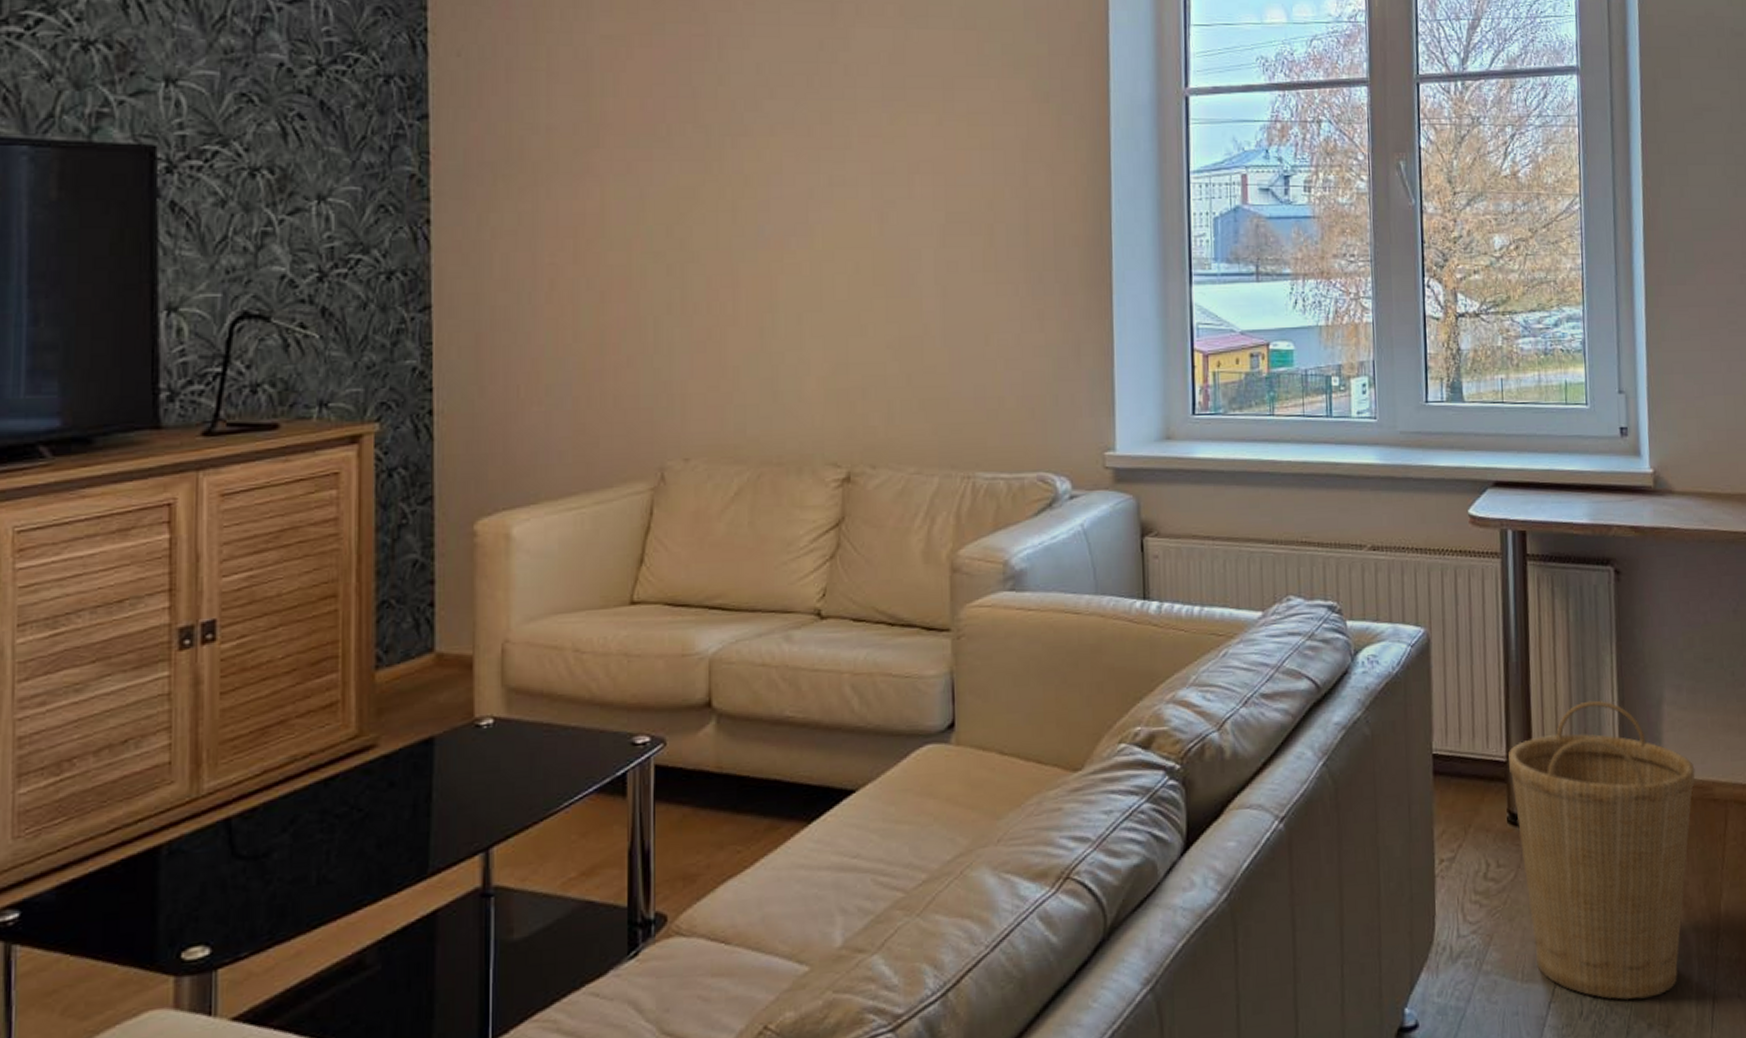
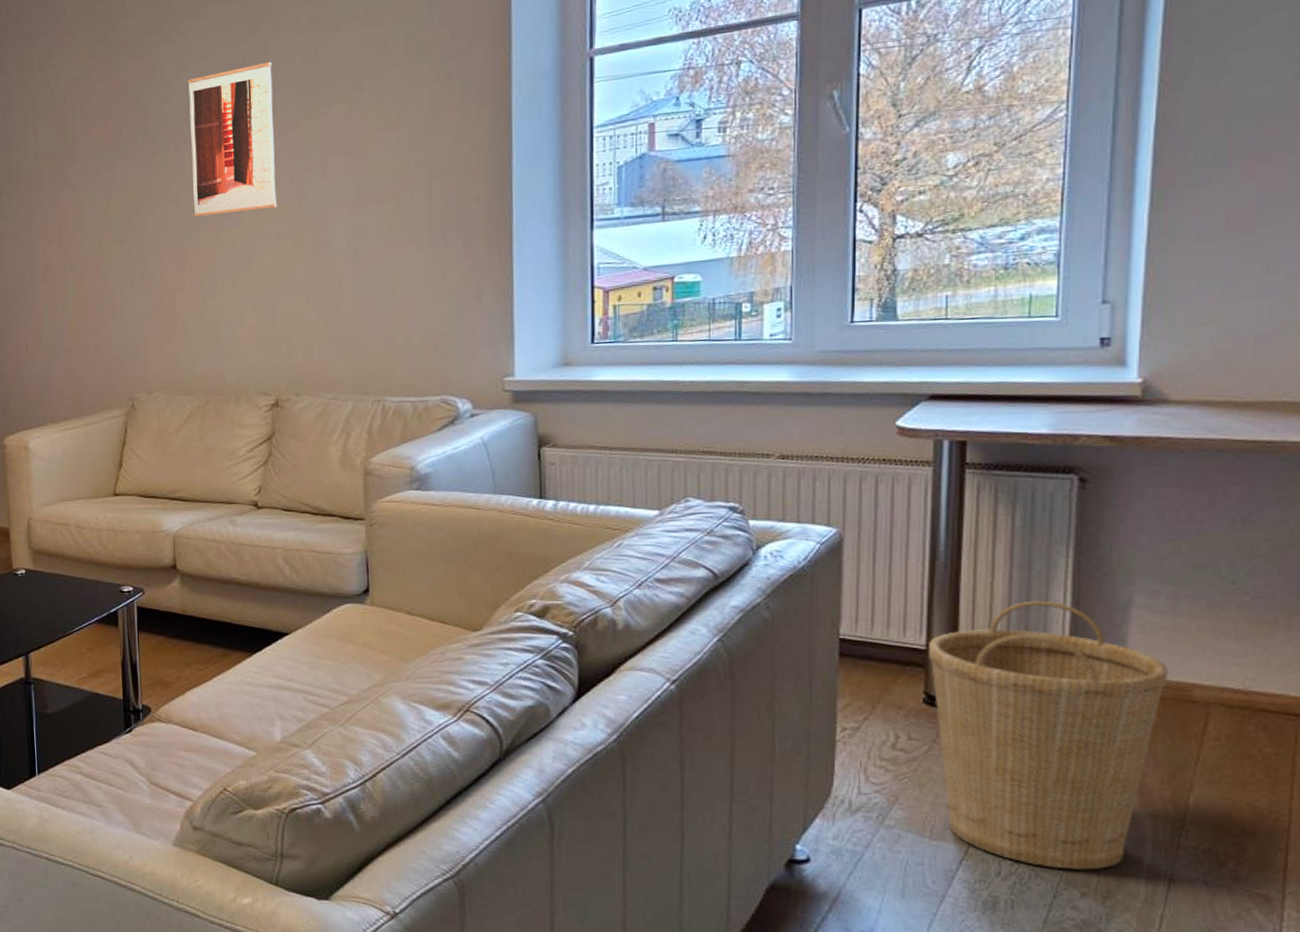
wall art: none [751,52,856,233] -> present [187,61,278,218]

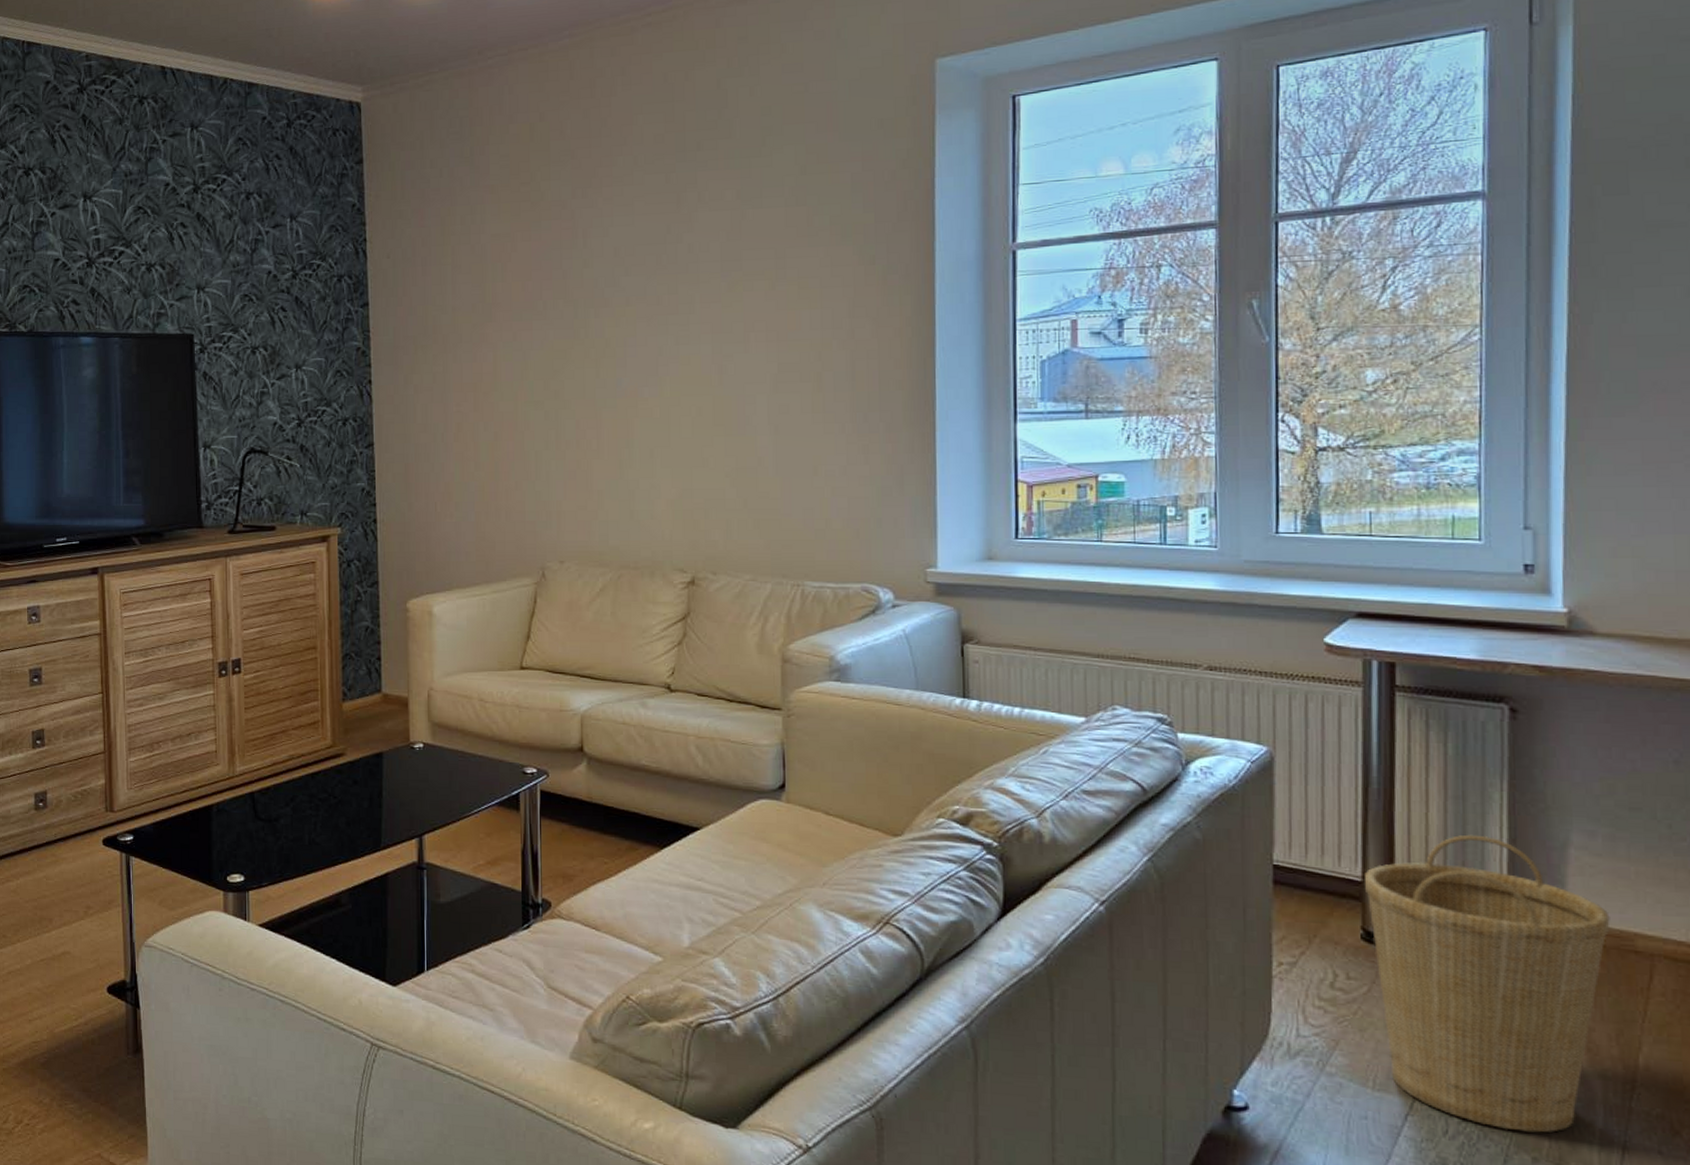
wall art: present [187,61,278,218] -> none [610,233,699,384]

